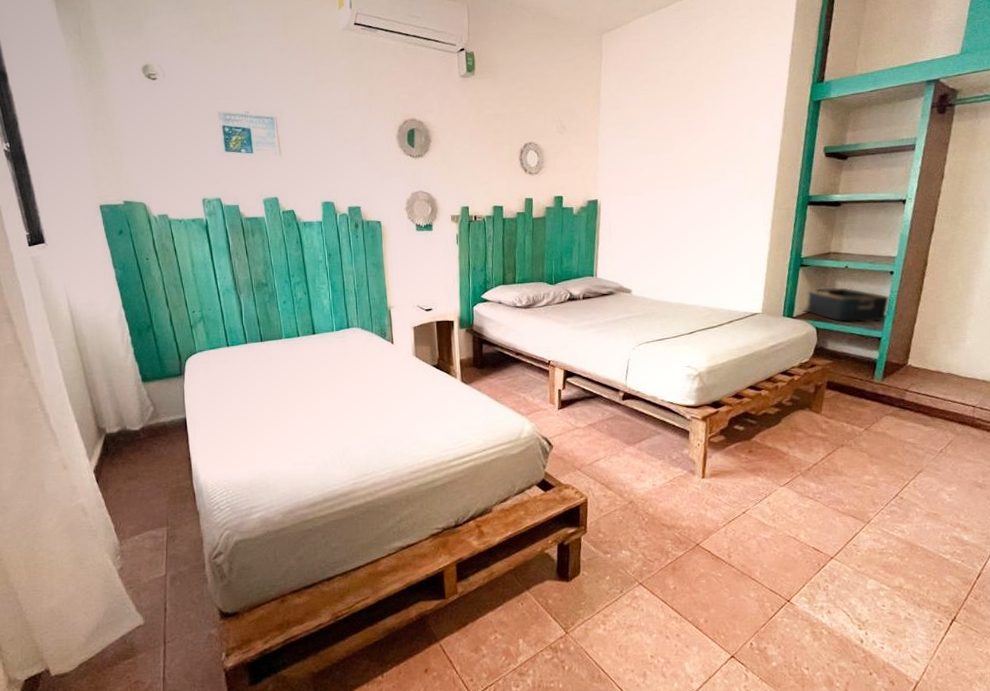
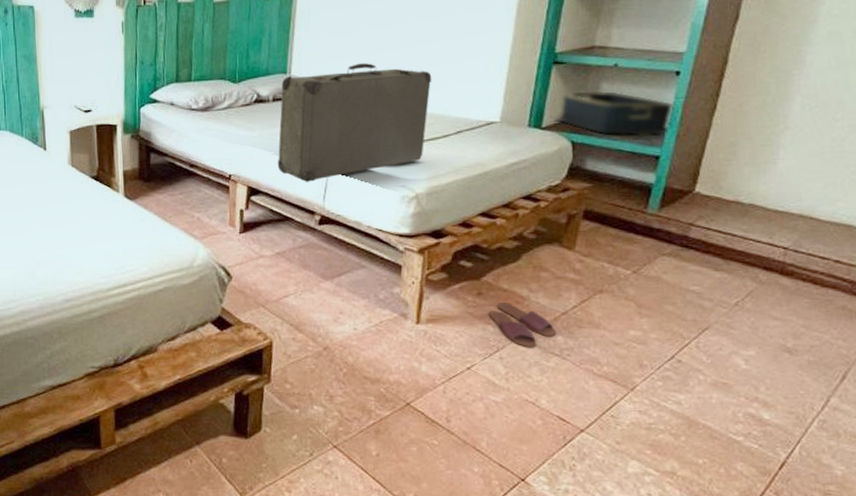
suitcase: none [587,267,709,365] -> present [277,63,432,182]
slippers: none [757,457,809,494] -> present [488,301,556,348]

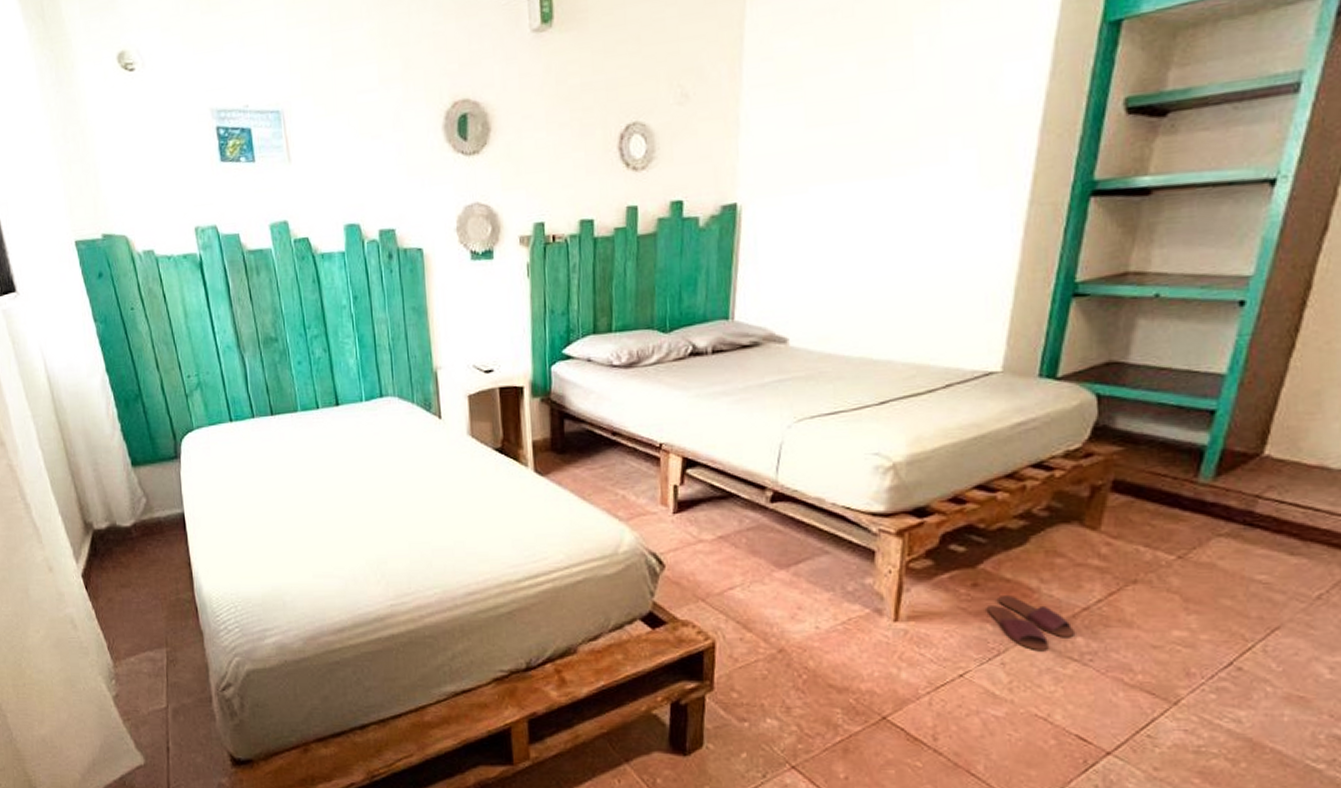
suitcase: present [277,63,432,182] -> none [718,303,914,451]
basket: present [550,90,674,135] -> none [1069,328,1236,385]

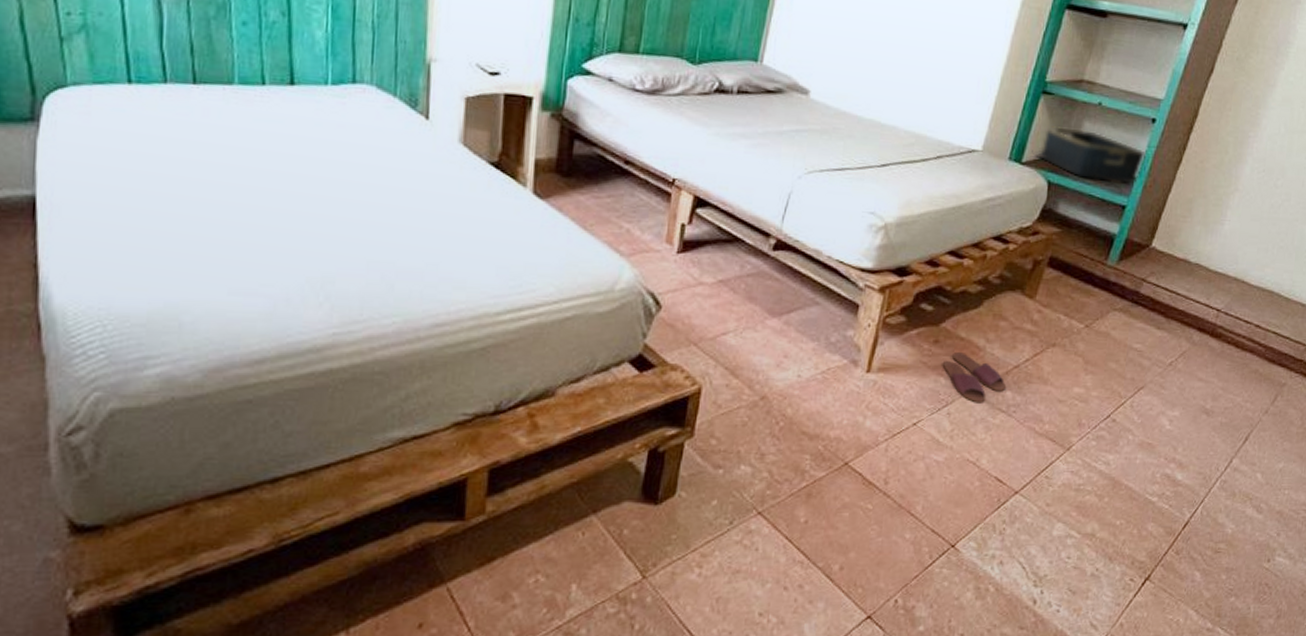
basket: none [1069,328,1236,385] -> present [1032,126,1146,183]

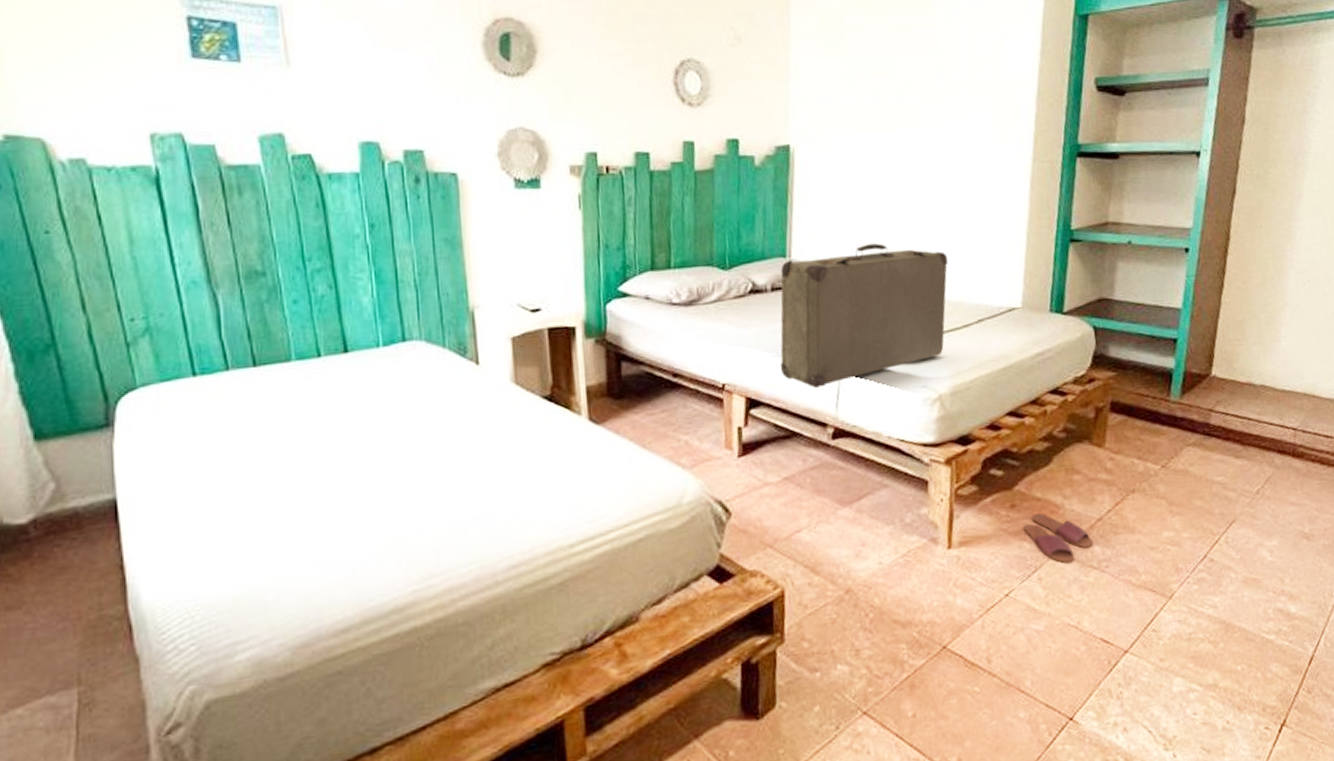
suitcase: none [733,62,919,198] -> present [779,243,949,388]
basket: present [1032,126,1146,183] -> none [1071,270,1186,318]

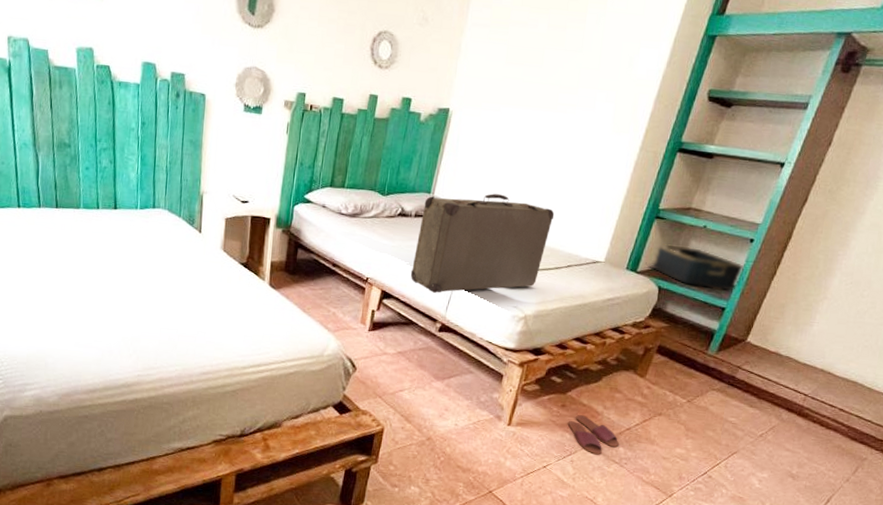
basket: none [1071,270,1186,318] -> present [645,244,744,290]

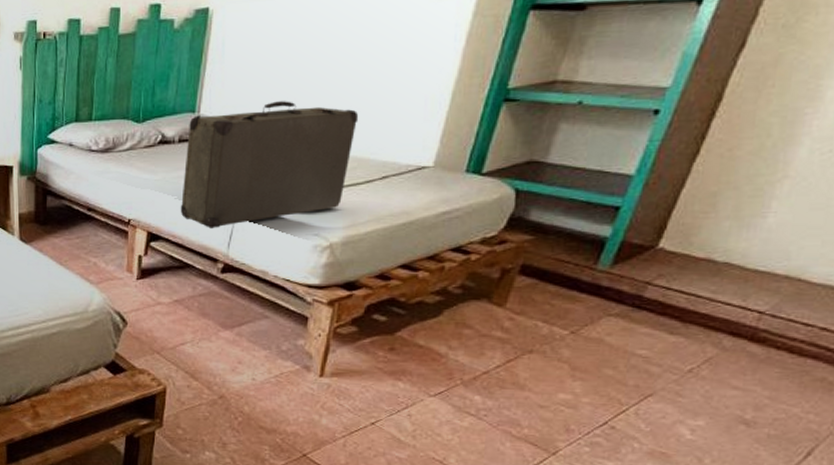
slippers: present [567,414,619,455] -> none [399,358,473,407]
basket: present [645,244,744,290] -> none [494,131,646,183]

